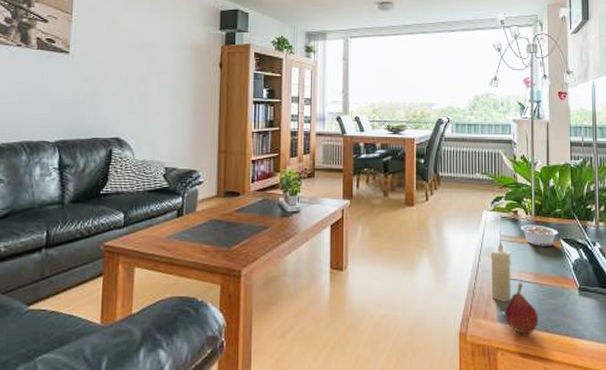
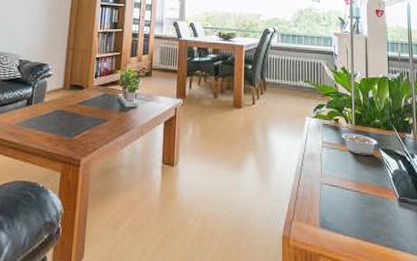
candle: present [490,241,512,302] -> none [312,147,333,208]
fruit: present [504,283,539,335] -> none [326,189,360,243]

